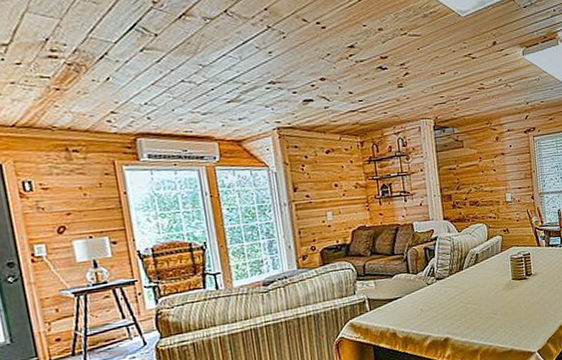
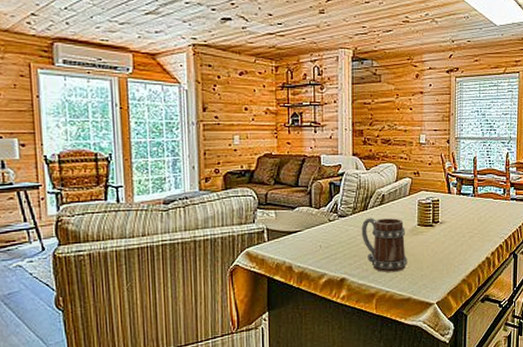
mug: none [459,275,506,328] -> present [361,218,407,273]

